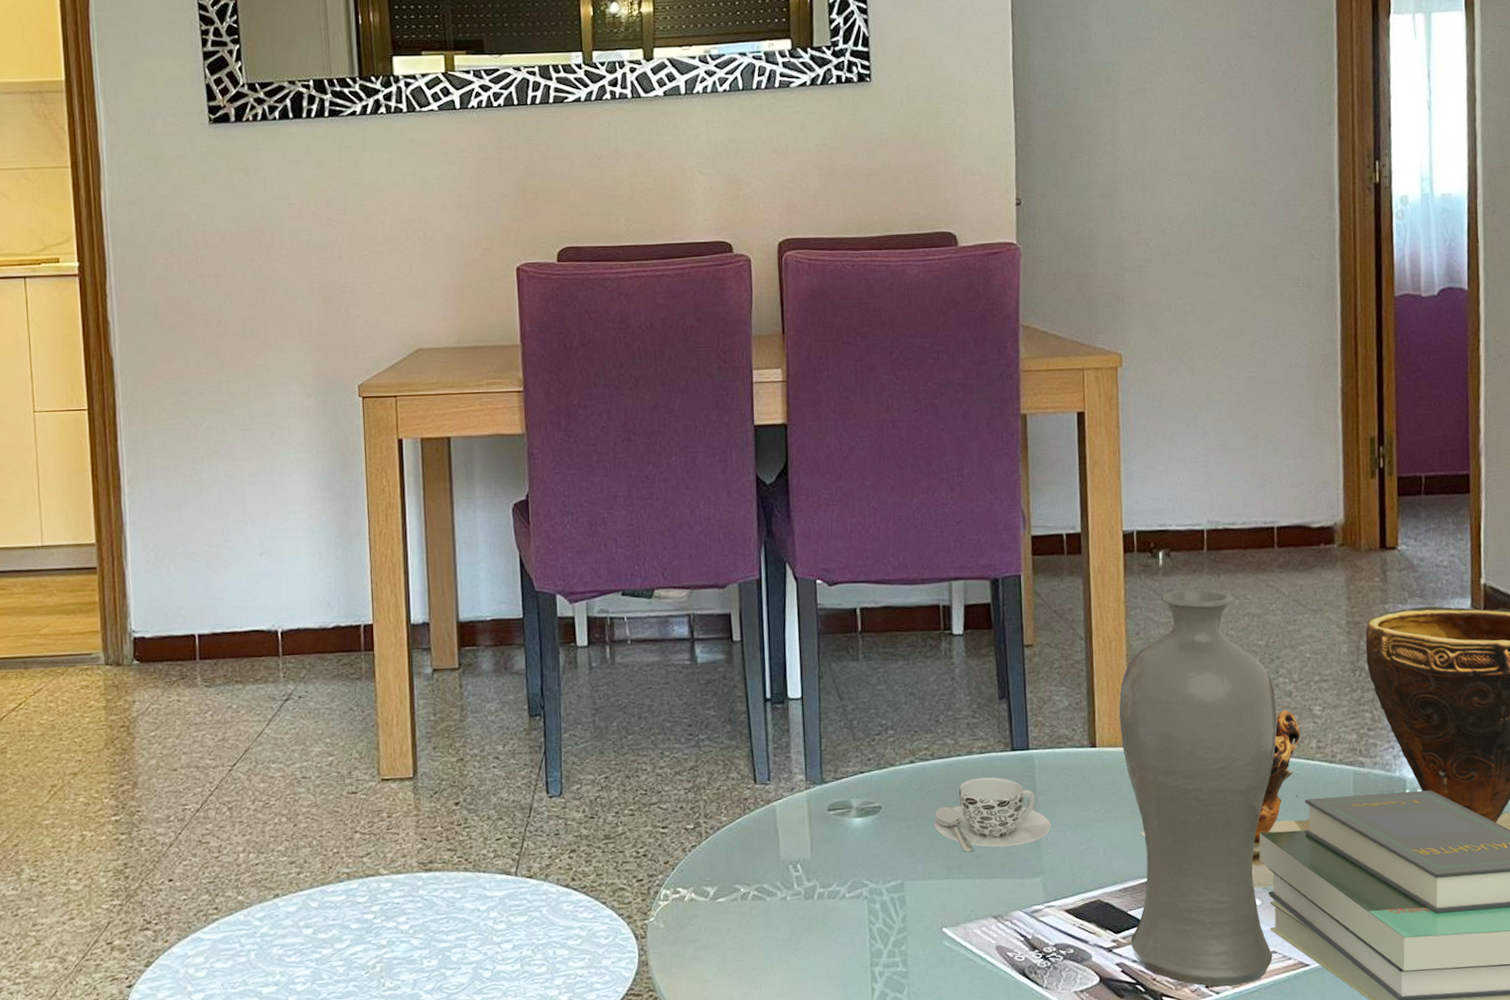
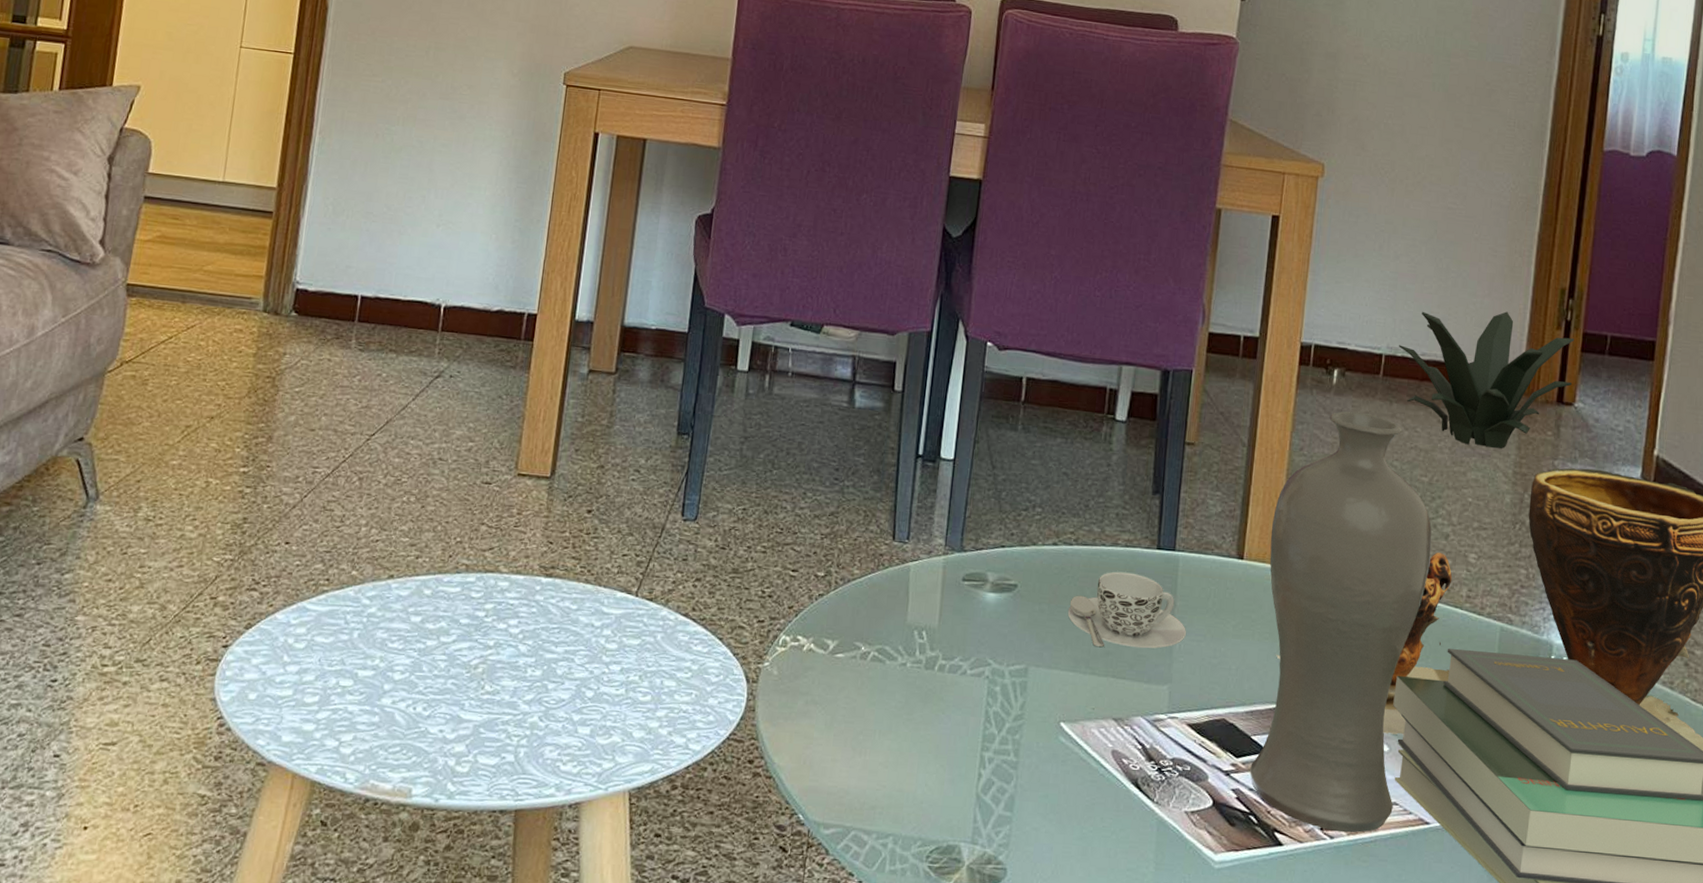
plant: none [1218,469,1393,603] -> present [1398,311,1575,448]

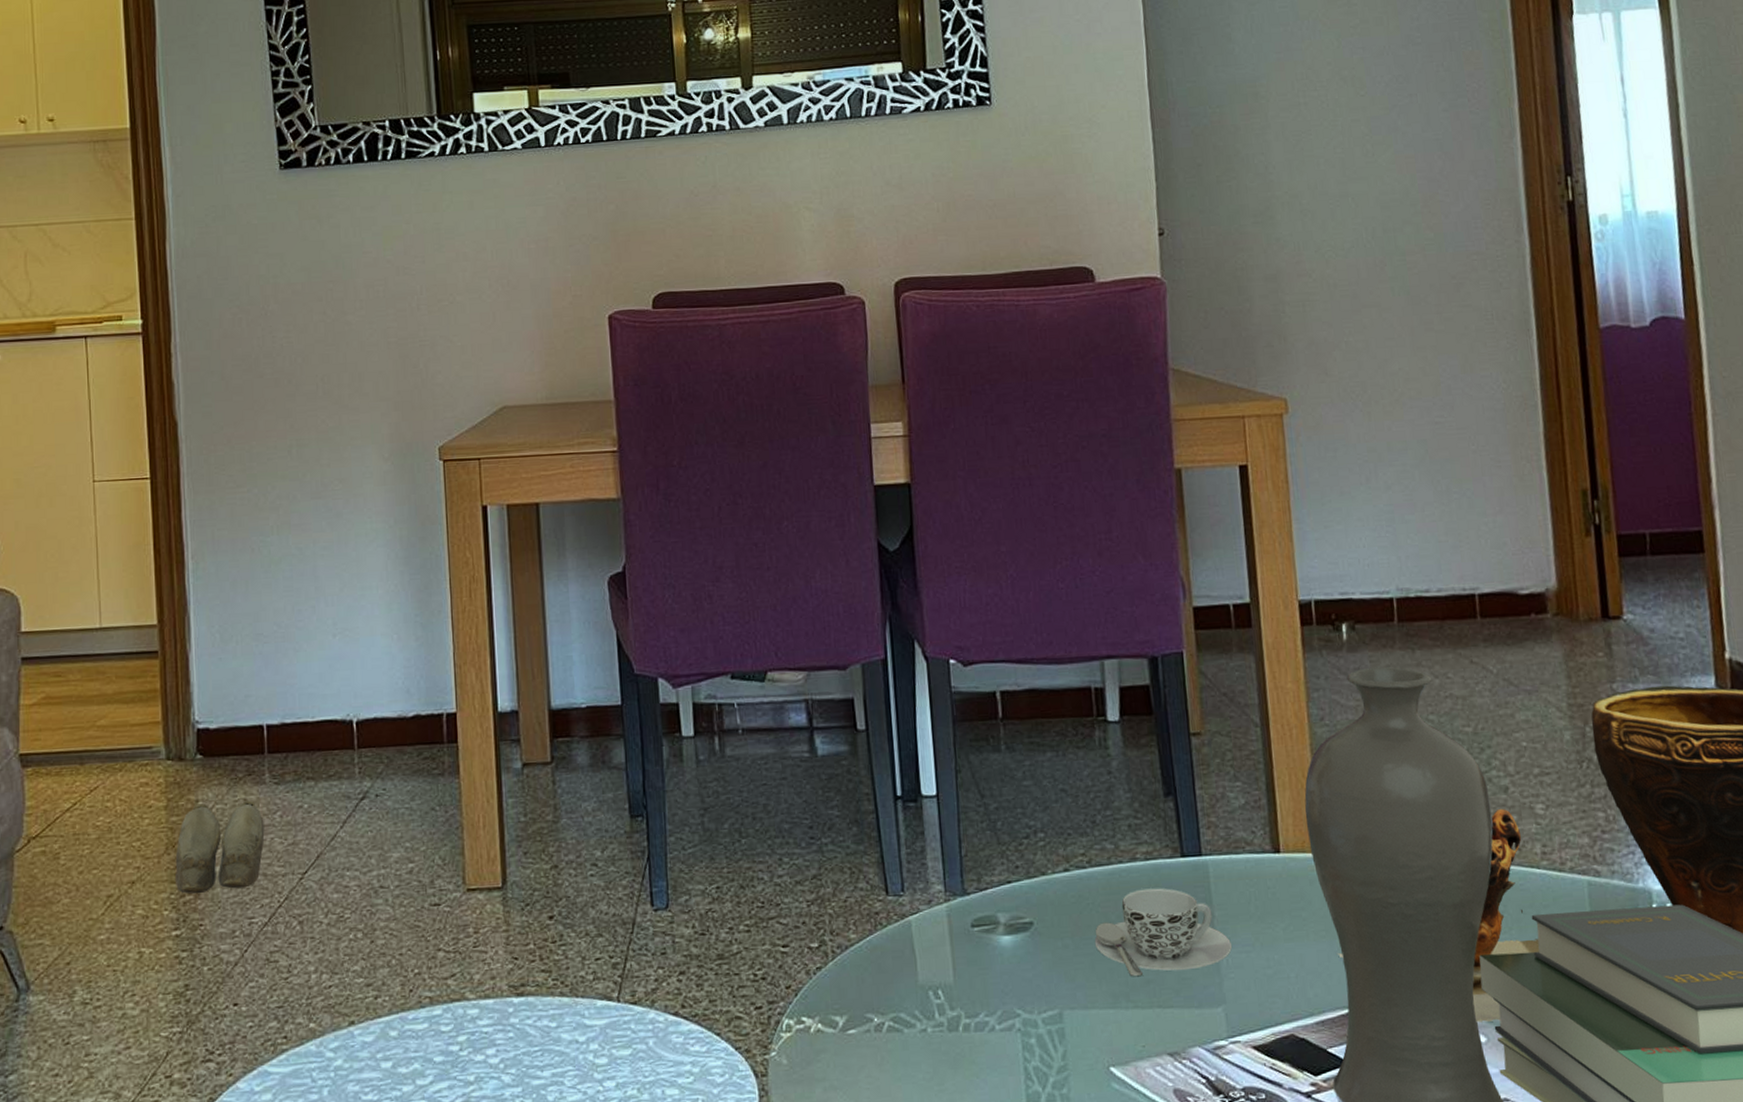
slippers: none [251,357,344,440] -> present [175,800,265,894]
plant: present [1398,311,1575,448] -> none [1409,526,1615,683]

